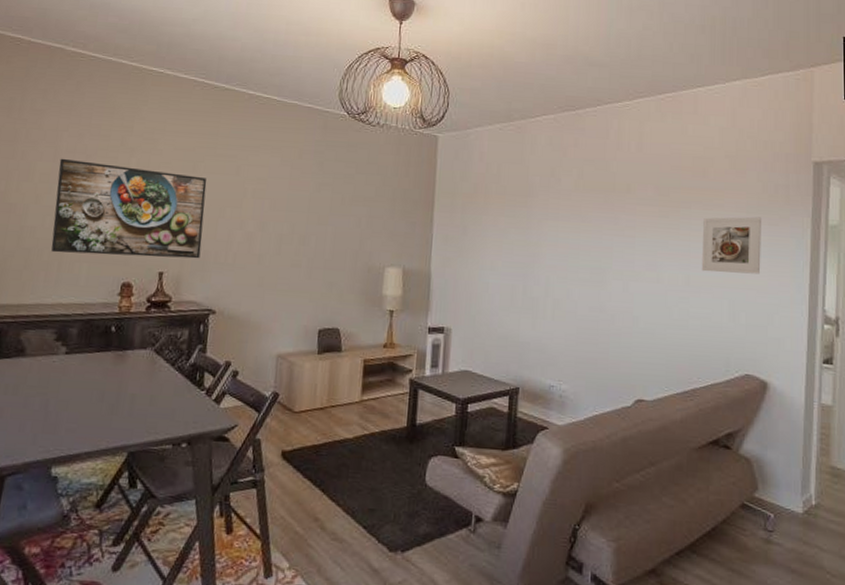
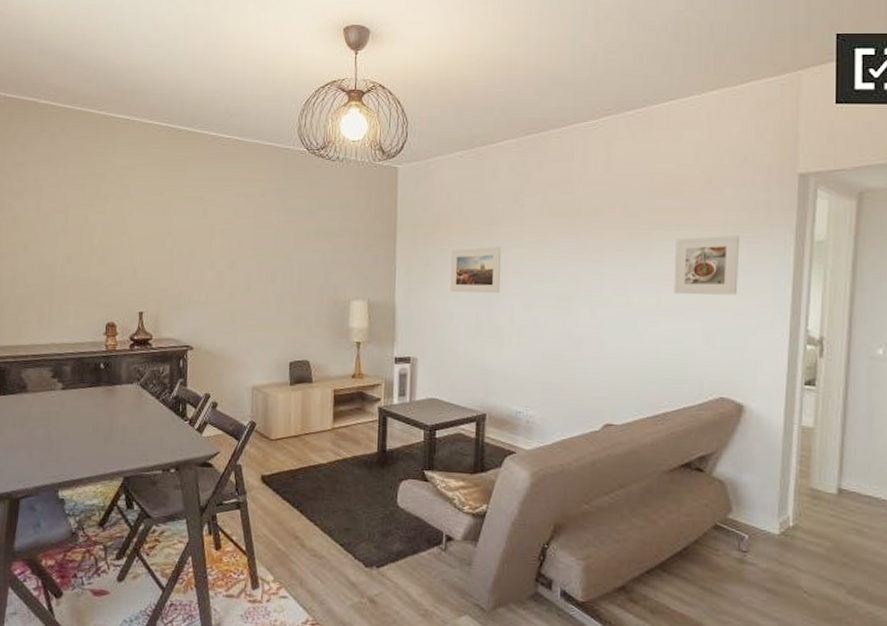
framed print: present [51,158,207,259] -> none [41,208,177,299]
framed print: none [486,218,539,265] -> present [450,246,502,293]

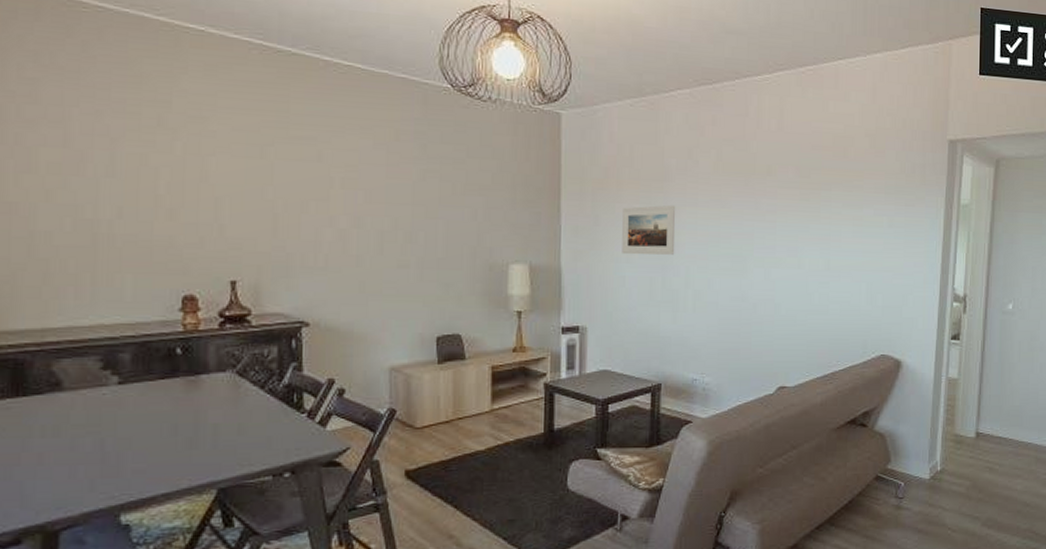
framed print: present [673,235,740,295] -> none [841,197,900,256]

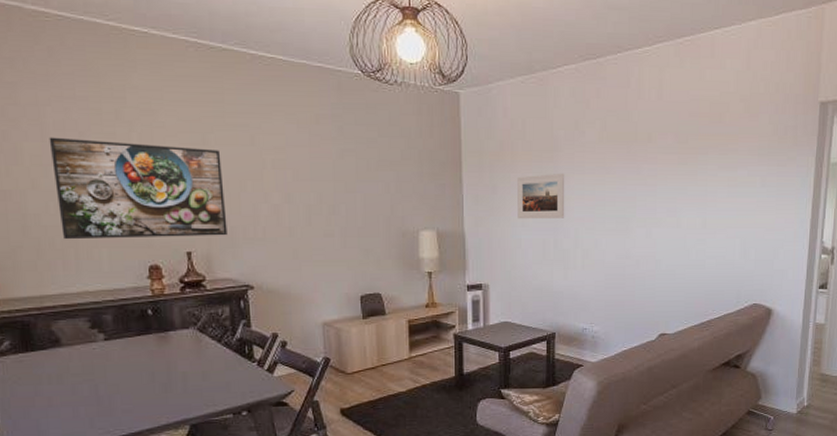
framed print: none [72,142,283,264] -> present [49,137,228,240]

